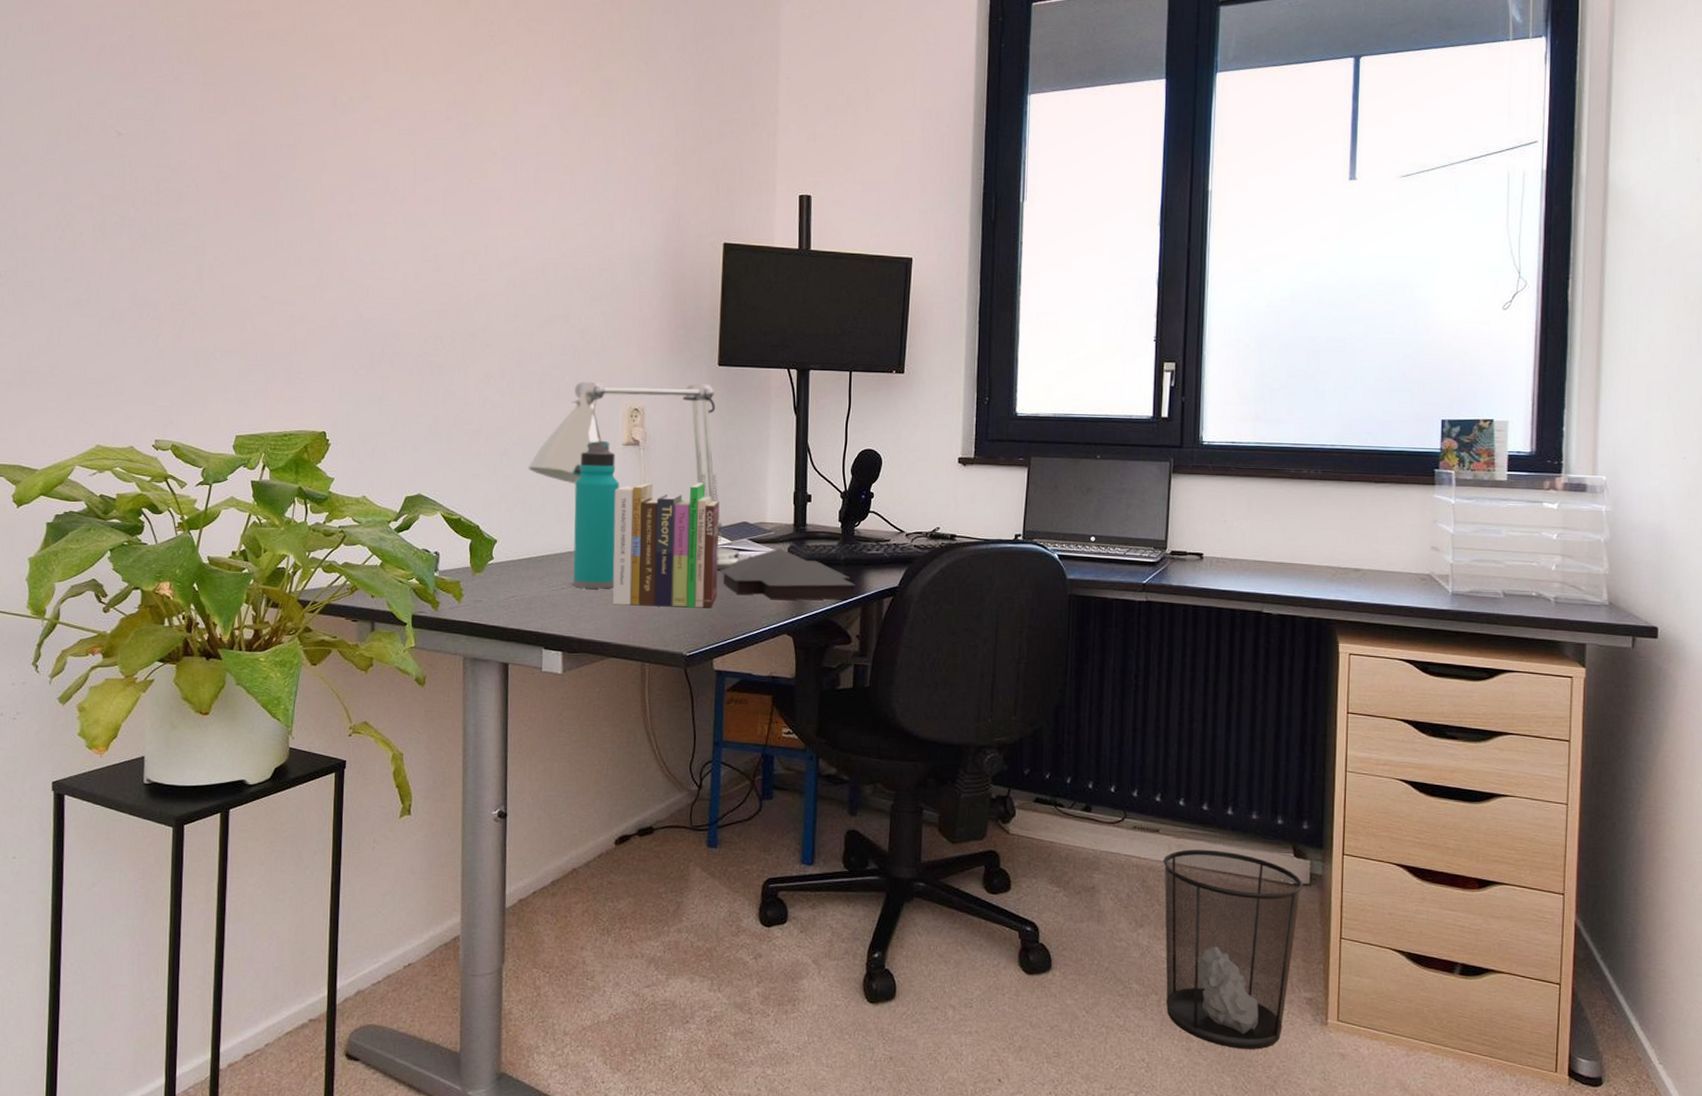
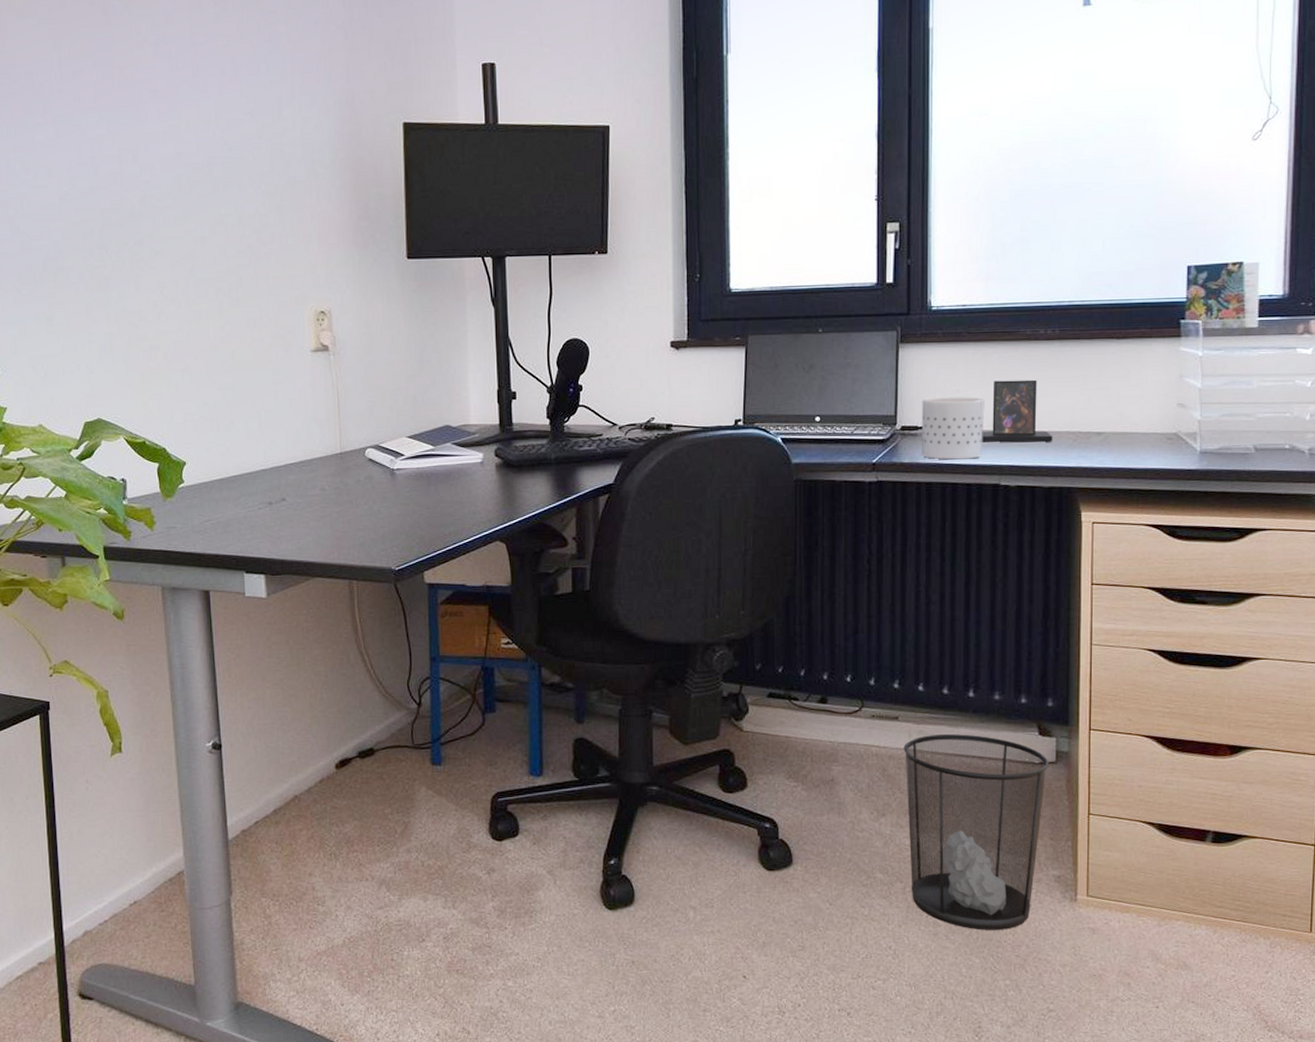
desk lamp: present [527,381,752,570] -> none [211,280,457,478]
water bottle: present [573,441,619,589] -> none [263,349,314,507]
books: present [612,483,720,608] -> none [307,387,424,522]
papers: present [719,548,856,600] -> none [424,450,569,506]
mug: none [1190,526,1250,586] -> present [922,397,985,460]
photo frame: none [1246,514,1314,575] -> present [982,379,1053,443]

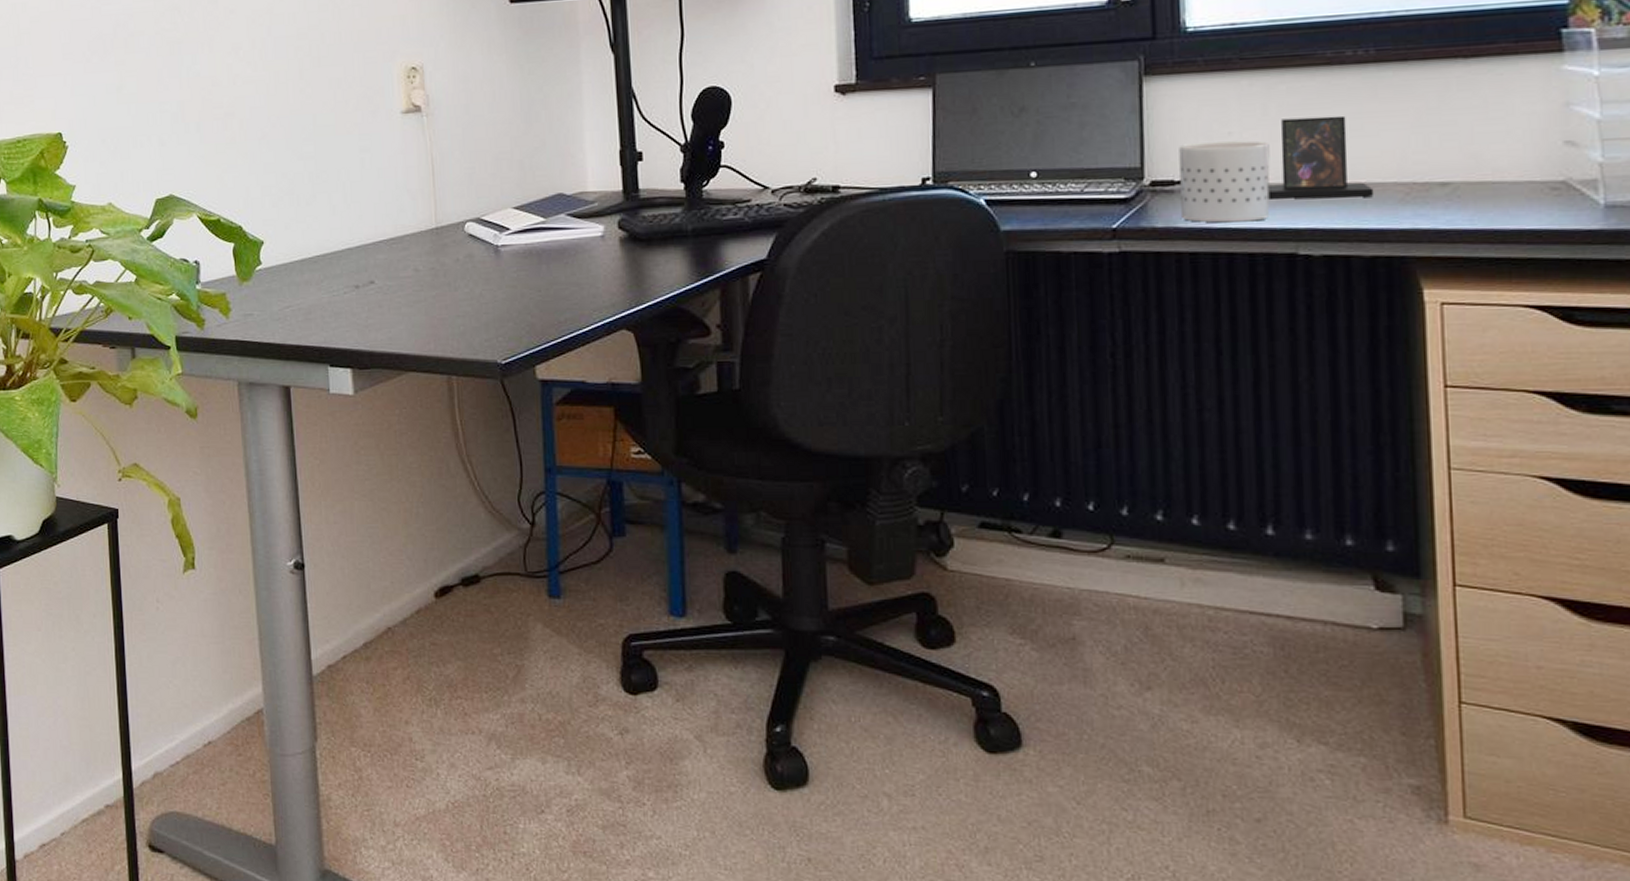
waste bin: present [903,734,1049,930] -> none [1174,584,1393,856]

